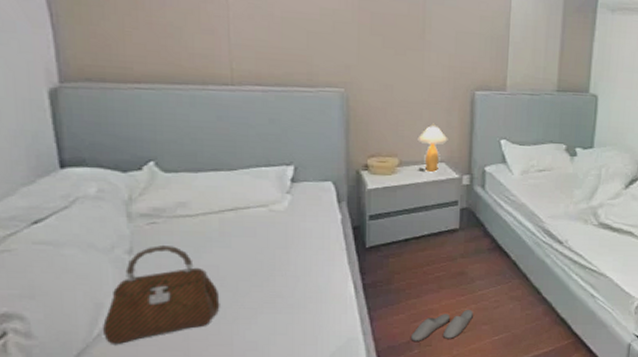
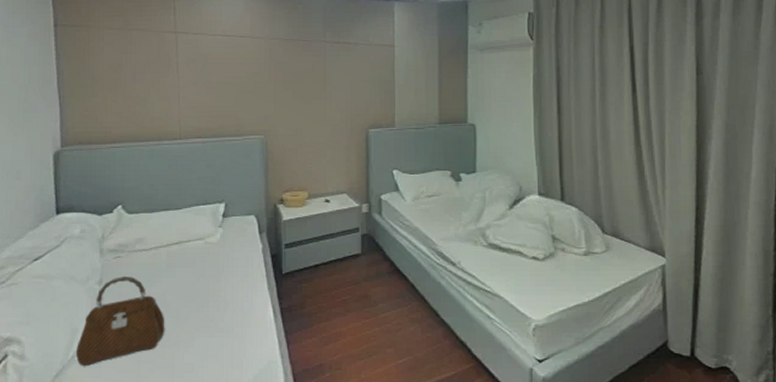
slippers: present [410,310,473,341] -> none [322,333,378,365]
table lamp: present [419,124,447,172] -> none [324,160,347,202]

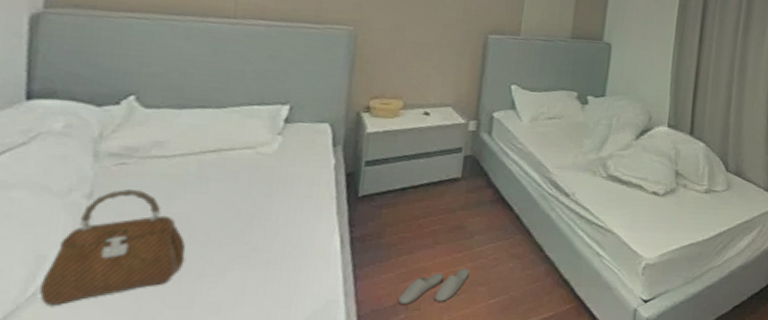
slippers: none [322,333,378,365] -> present [397,269,469,305]

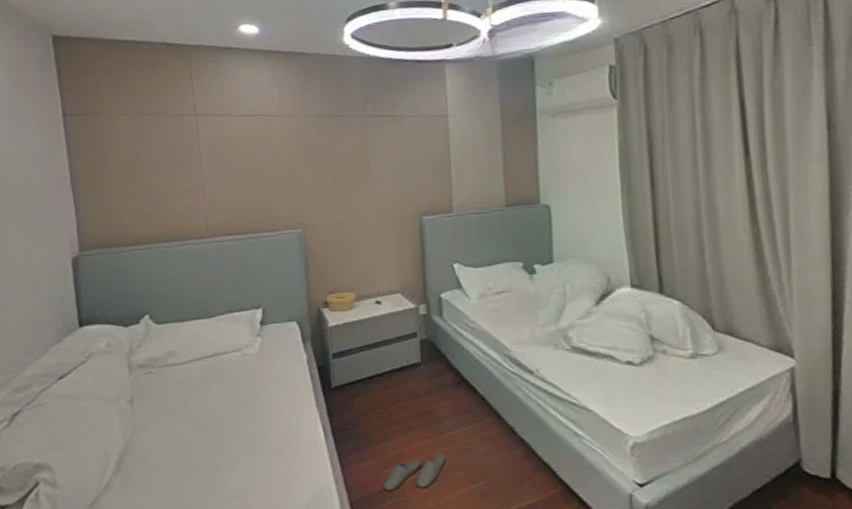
handbag: present [40,189,185,305] -> none [110,394,205,494]

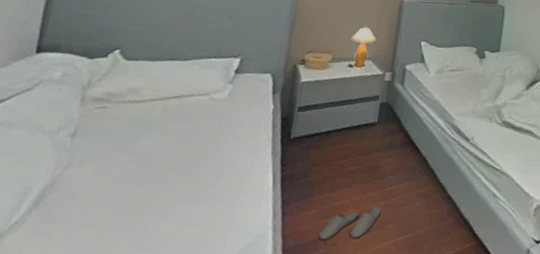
table lamp: none [373,255,400,304] -> present [352,26,376,68]

